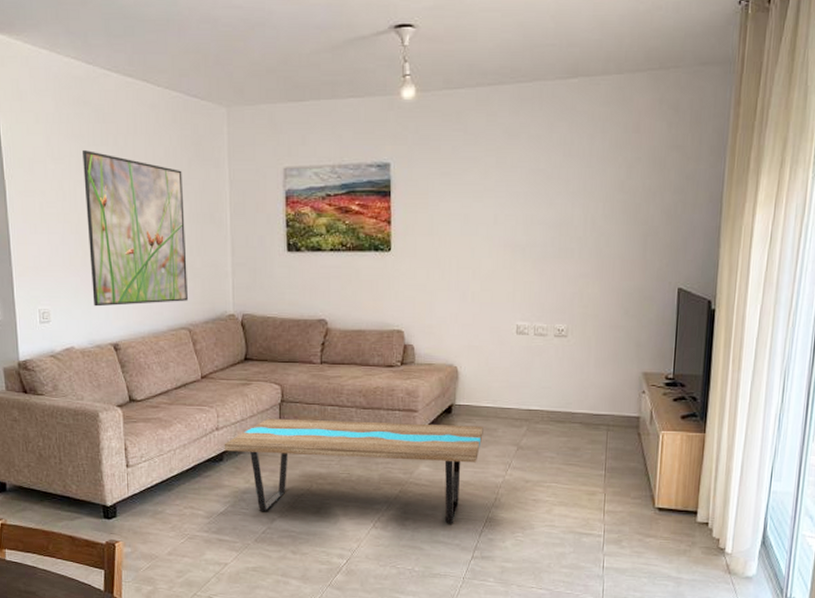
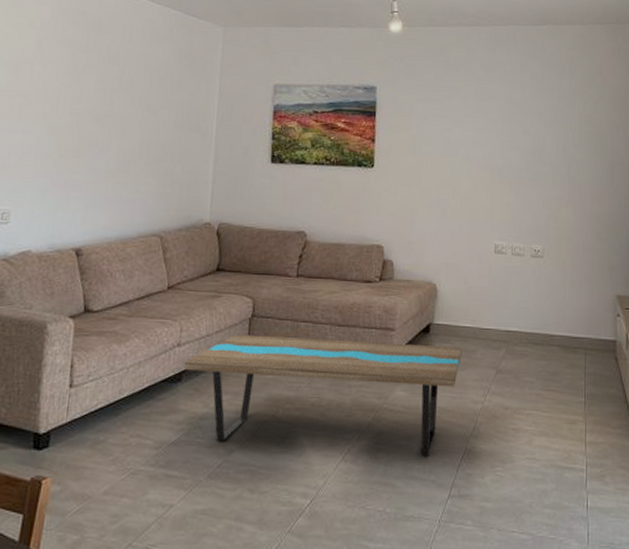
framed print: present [83,150,188,307] -> none [60,56,173,209]

